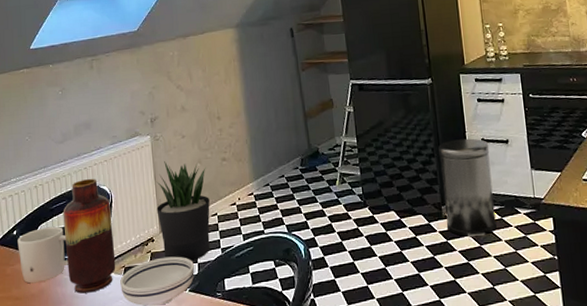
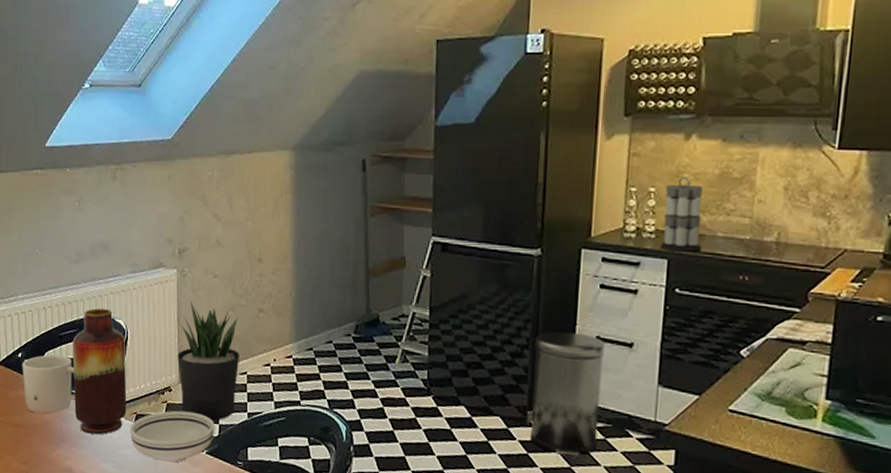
spice rack: none [509,12,541,68] -> present [660,176,702,252]

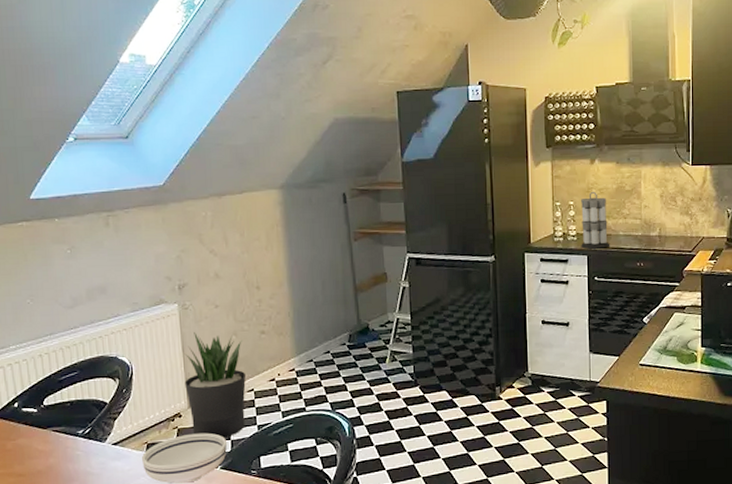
mug: present [22,354,76,414] -> none [19,399,82,460]
vase: present [72,308,127,435] -> none [74,348,137,470]
pedal bin: present [531,331,606,457] -> none [497,319,550,419]

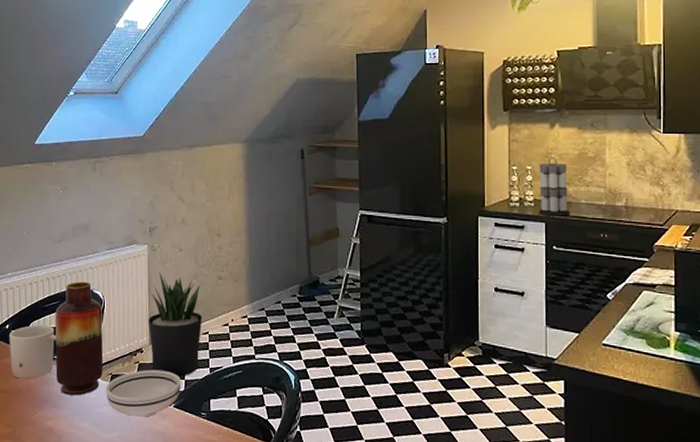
mug: none [19,399,82,460] -> present [9,325,57,379]
vase: none [74,348,137,470] -> present [55,281,104,396]

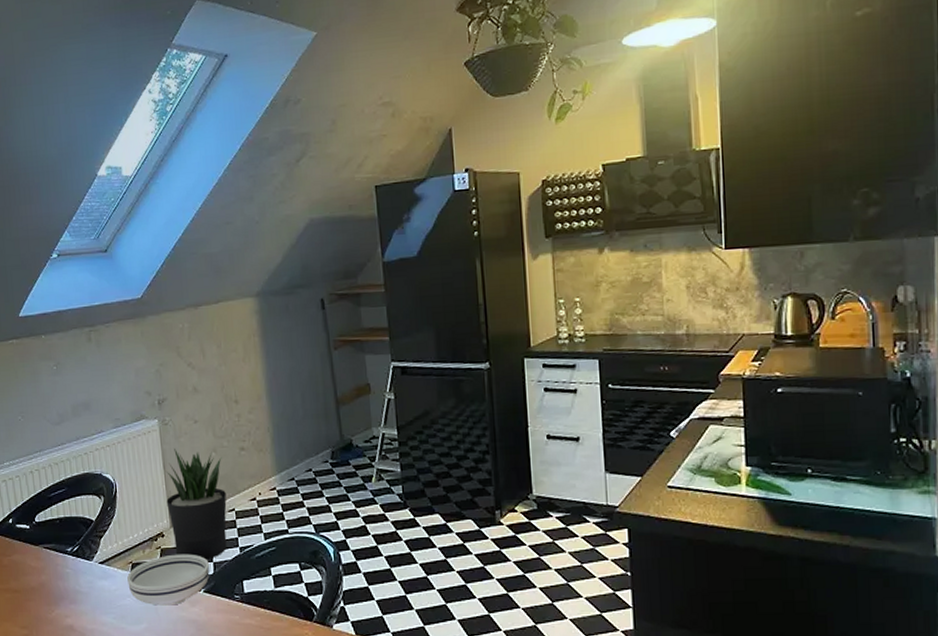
mug: present [9,325,57,379] -> none [13,516,70,576]
vase: present [55,281,104,396] -> none [62,464,123,589]
spice rack: present [538,156,570,216] -> none [589,285,625,352]

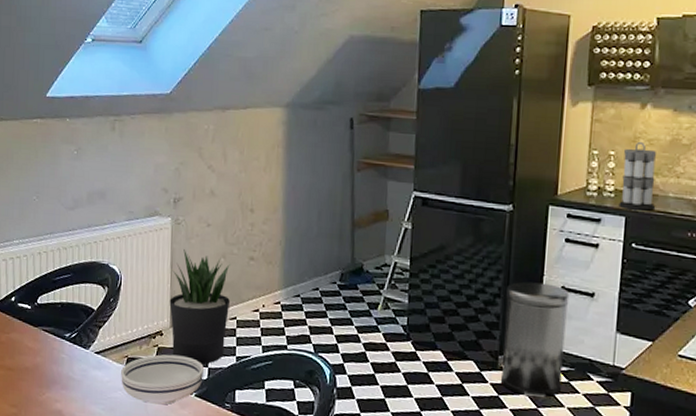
pedal bin: none [494,434,560,547] -> present [501,281,570,399]
spice rack: none [589,285,625,352] -> present [618,141,656,211]

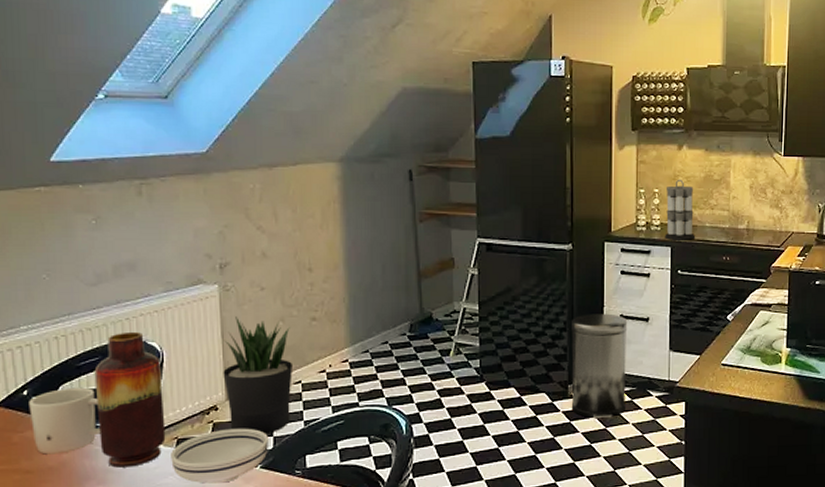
mug: none [15,298,68,357] -> present [29,387,101,455]
vase: none [66,254,119,378] -> present [94,331,166,468]

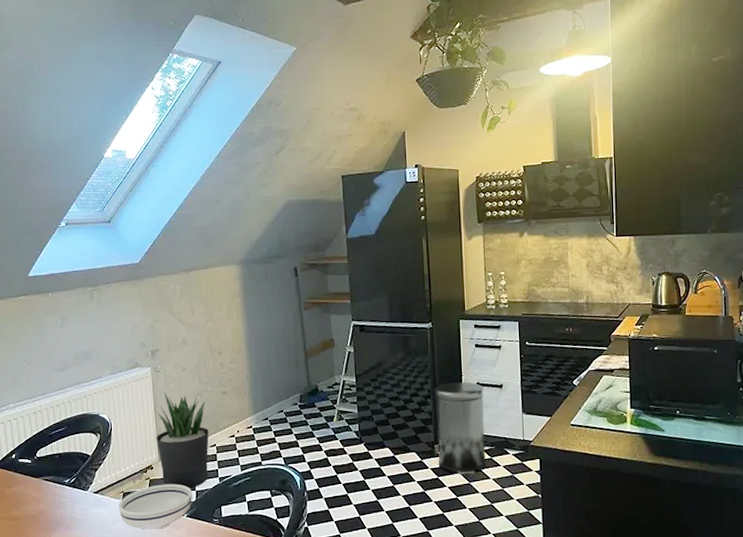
mug: present [29,387,101,455] -> none [16,451,68,505]
vase: present [94,331,166,468] -> none [62,406,115,516]
spice rack: present [665,179,695,240] -> none [512,262,539,316]

